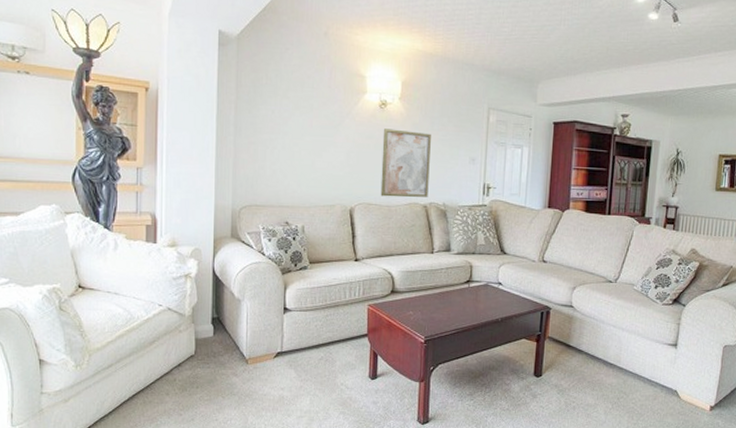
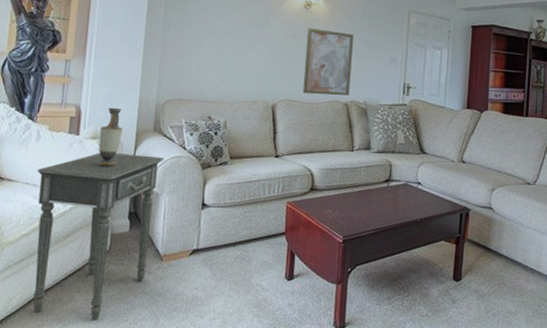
side table: none [117,260,244,421] -> present [33,152,165,320]
vase: none [177,214,200,273] -> present [98,107,123,166]

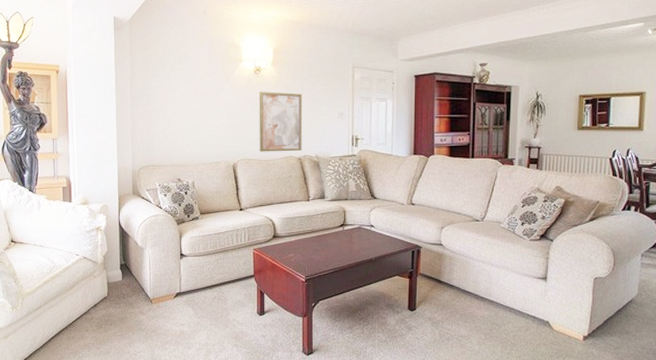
side table: present [33,152,165,320] -> none [41,216,145,353]
vase: present [98,107,123,166] -> none [88,176,107,227]

